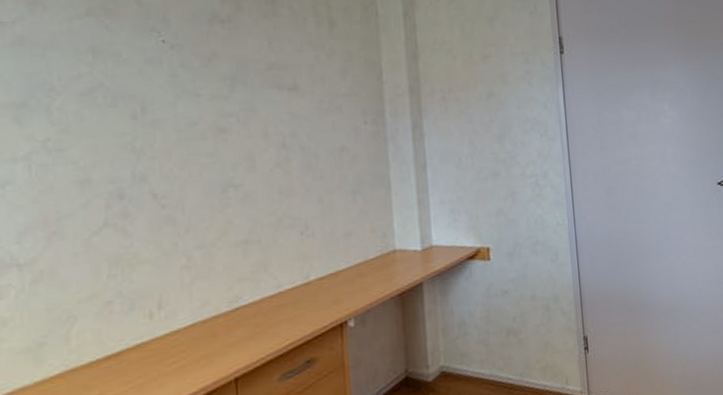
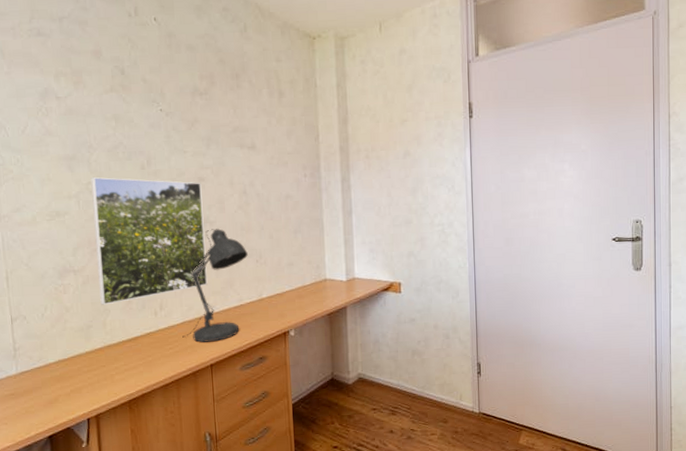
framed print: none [50,130,231,311] -> present [91,176,208,305]
desk lamp: none [192,194,289,350] -> present [182,229,248,343]

